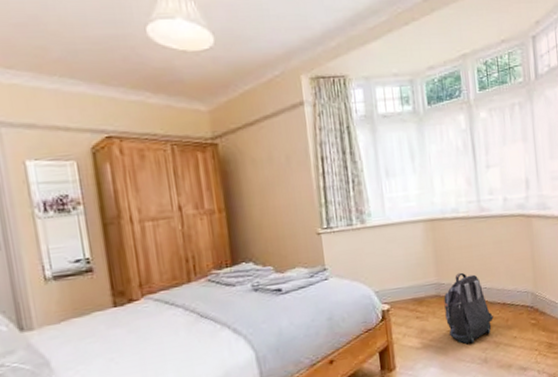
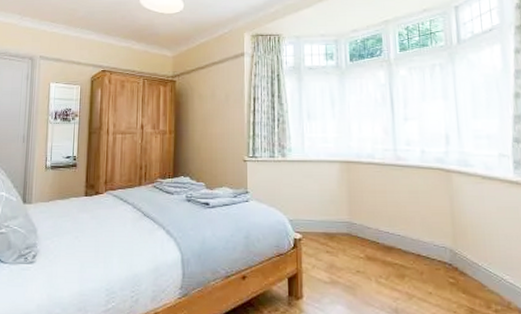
backpack: present [444,272,493,345] -> none [355,215,406,290]

